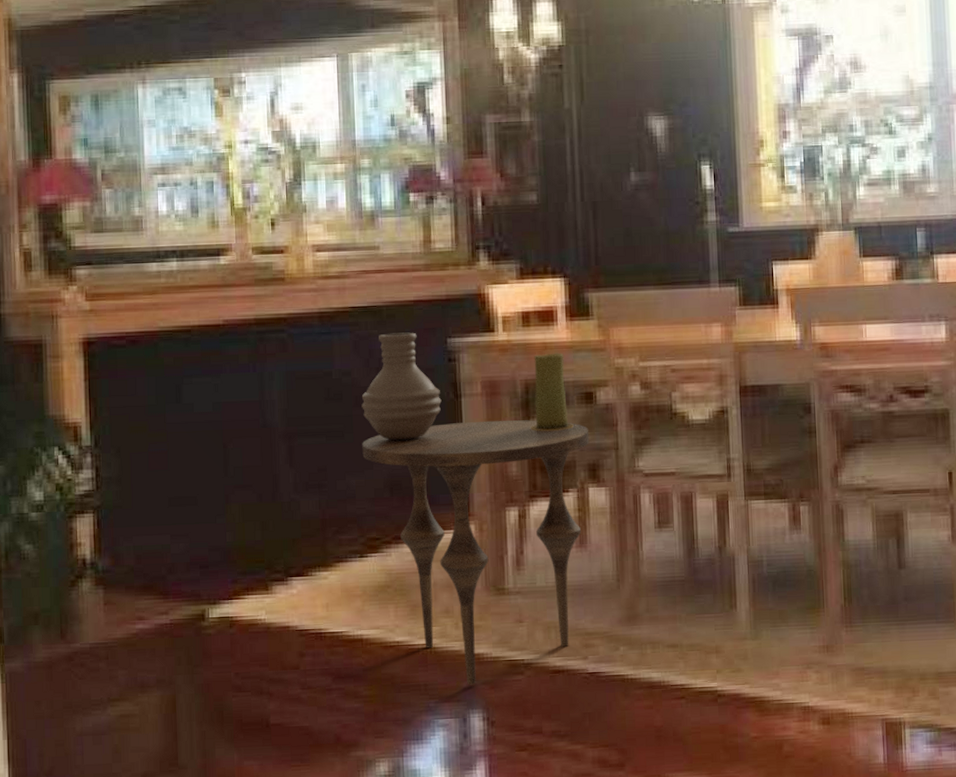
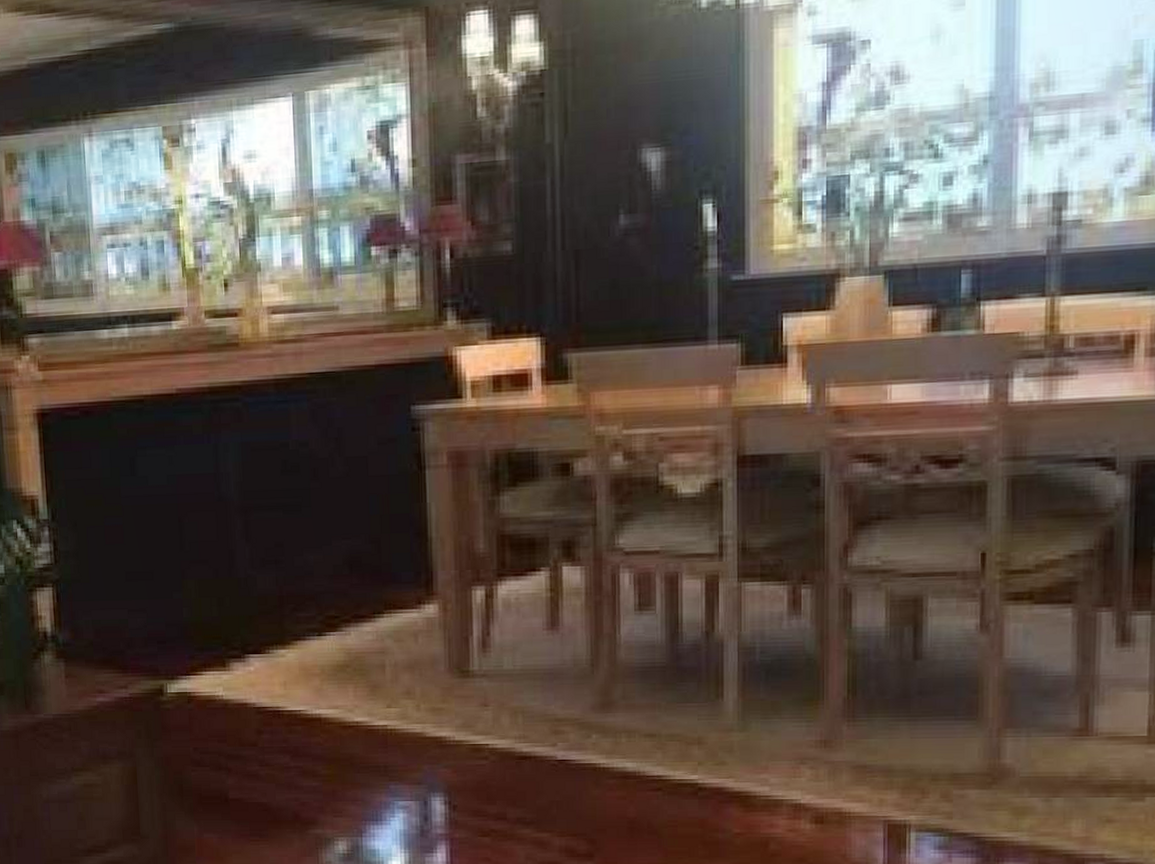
vase: present [361,332,442,440] -> none [319,399,404,514]
side table: present [362,420,589,685] -> none [320,493,565,768]
candle: present [531,353,574,431] -> none [500,420,548,506]

